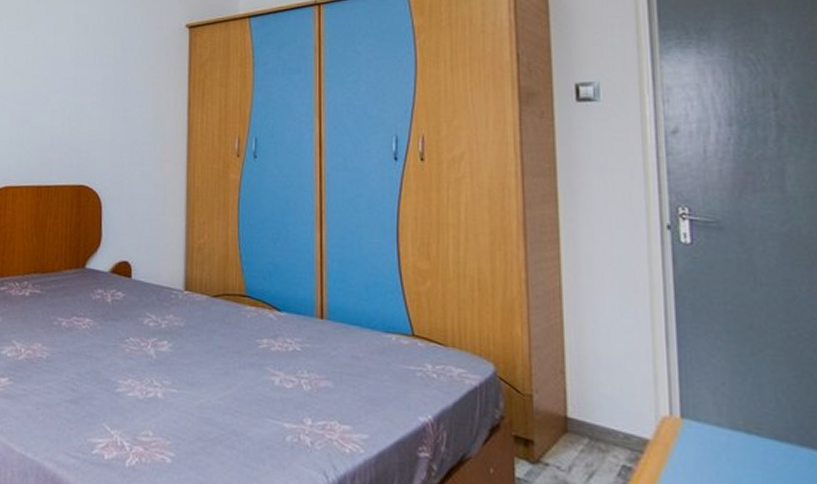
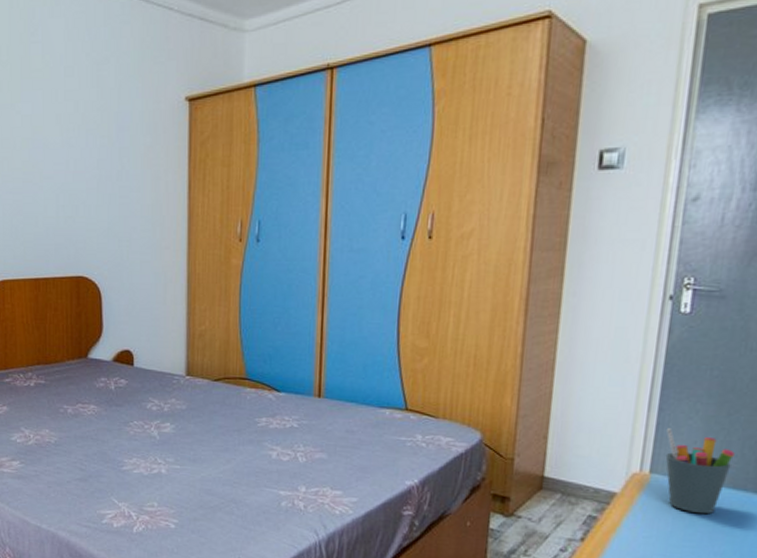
pen holder: none [691,367,768,470] -> present [665,428,735,514]

